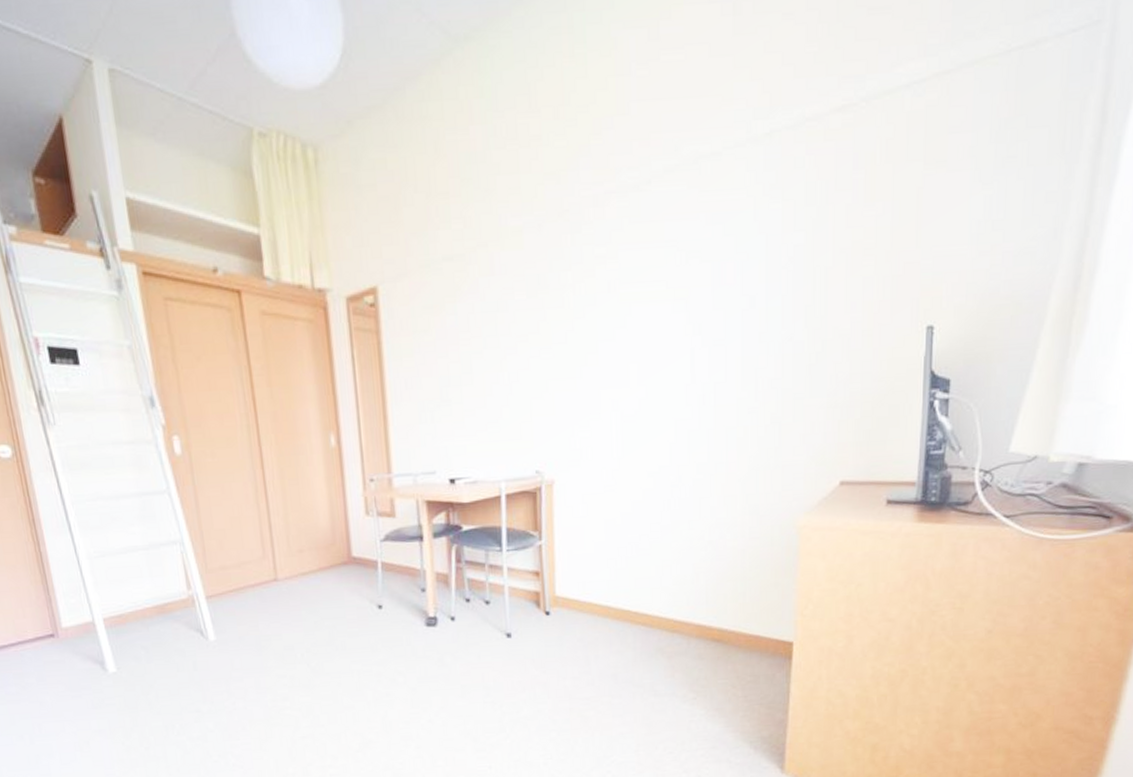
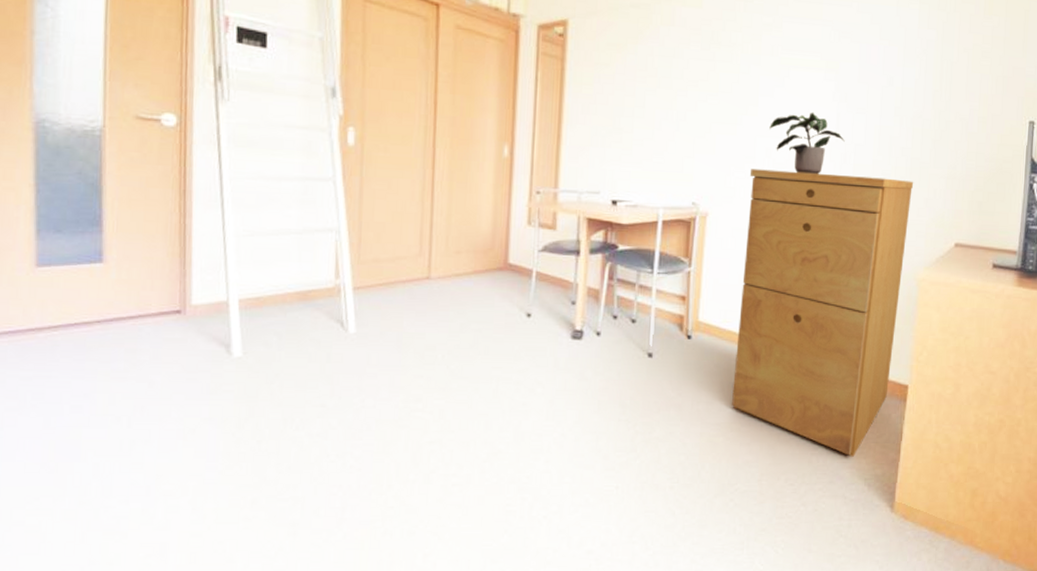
filing cabinet: none [596,416,787,721] -> present [732,169,914,457]
potted plant: none [613,351,702,424] -> present [769,112,845,174]

